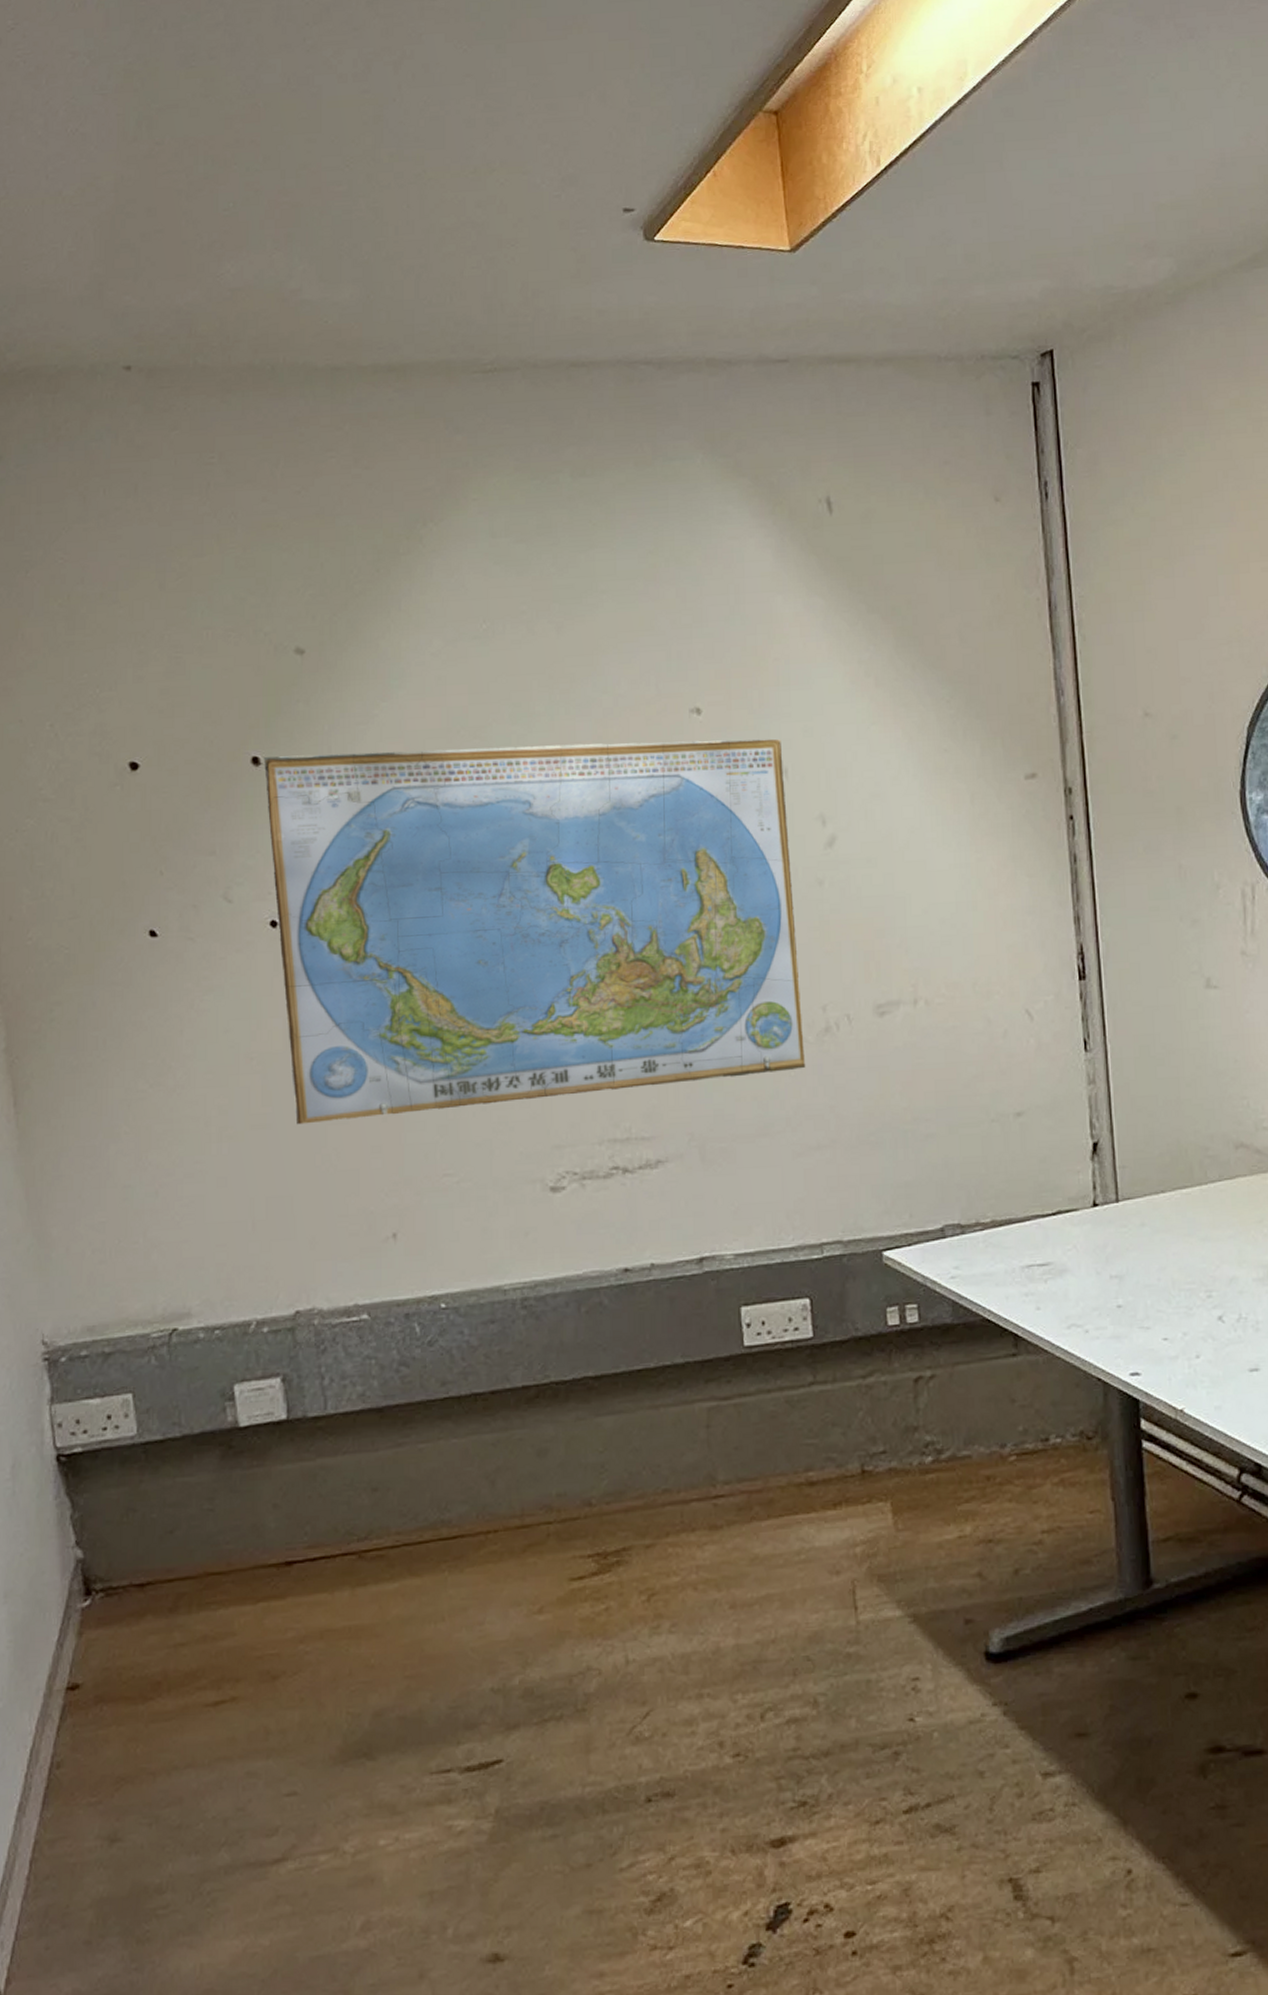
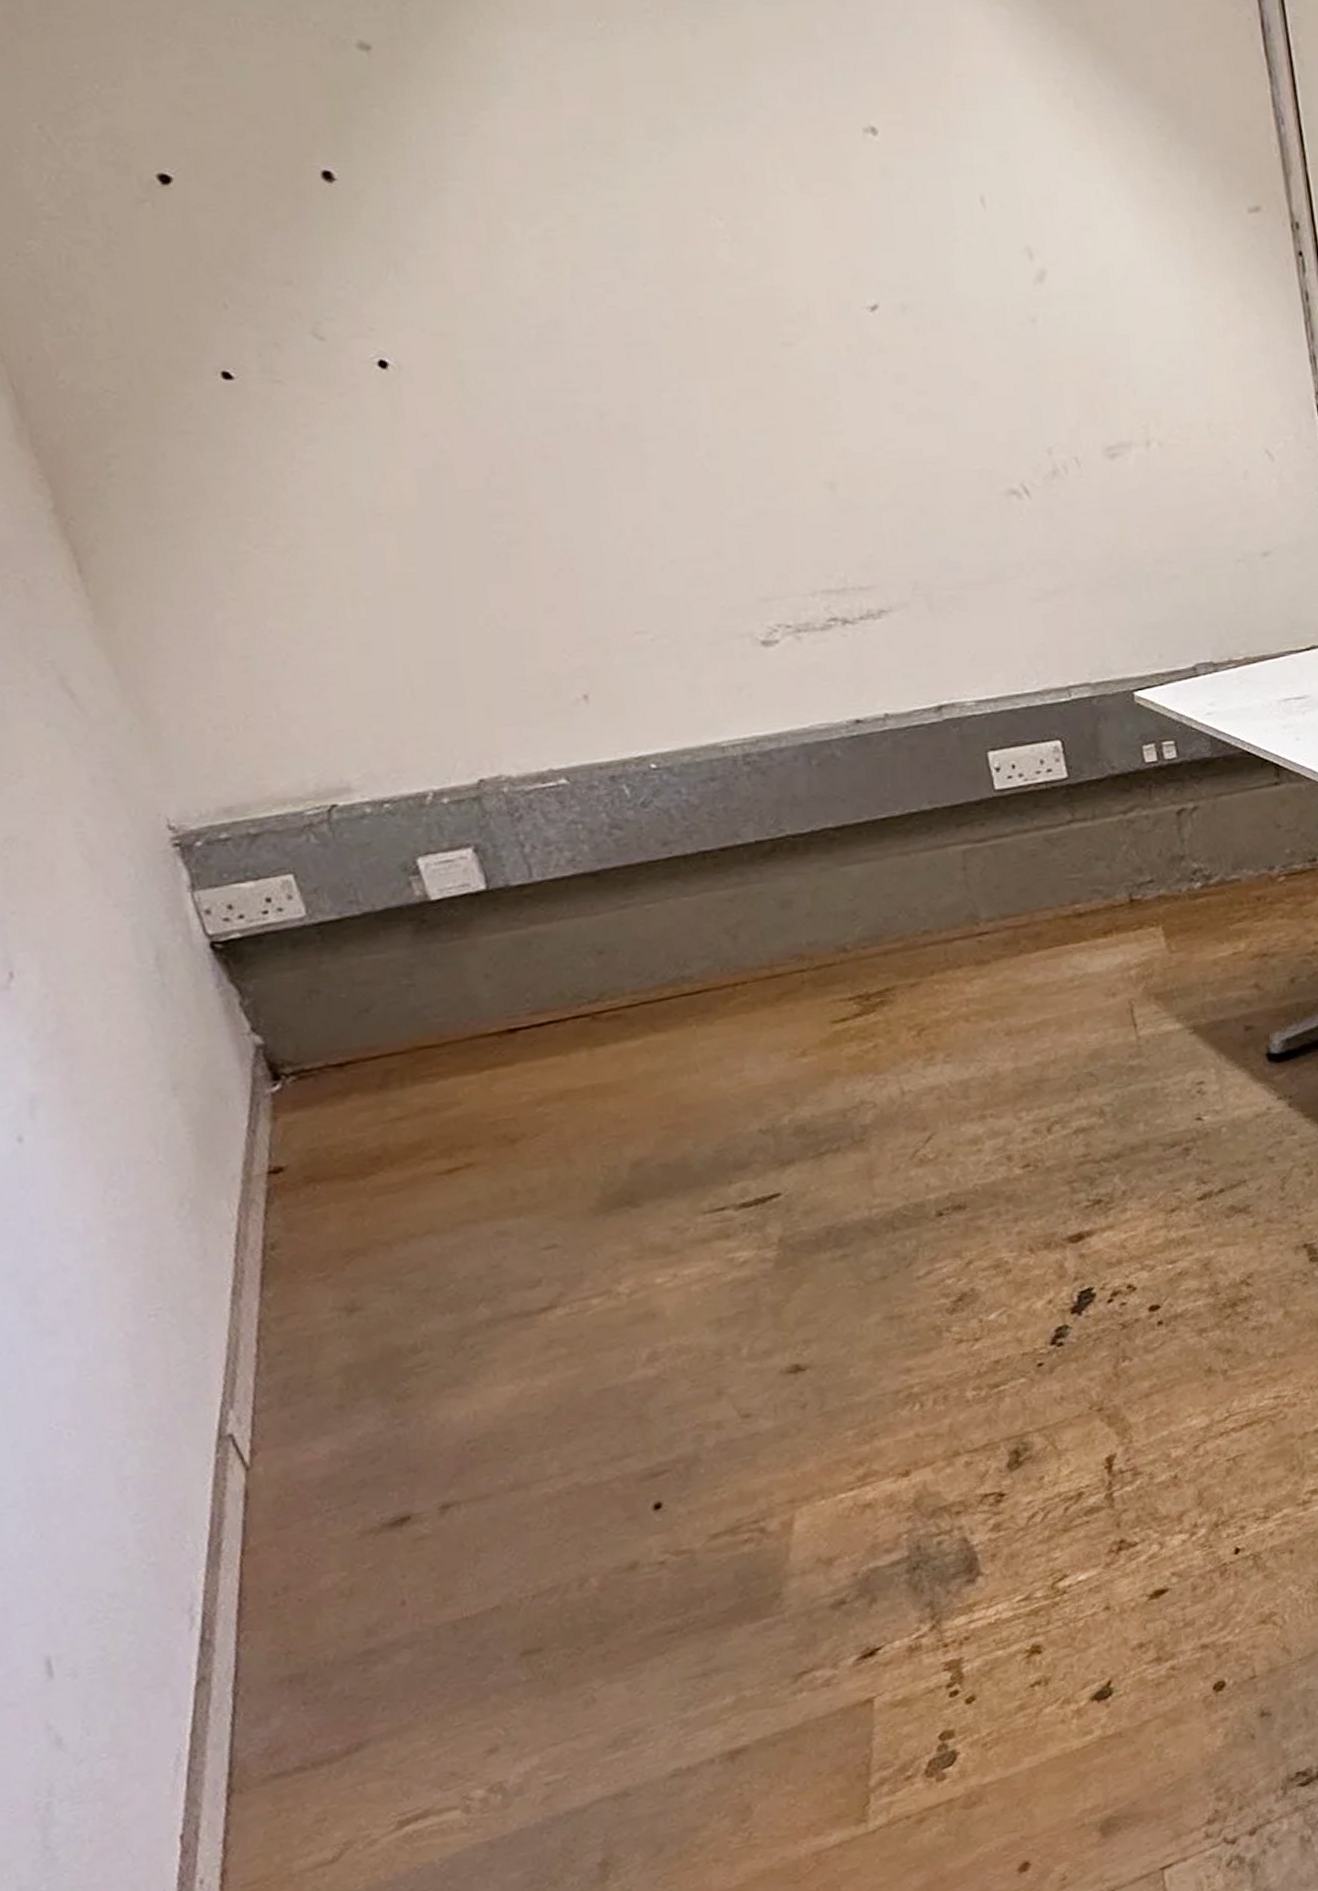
world map: present [263,738,806,1125] -> none [337,163,1035,585]

